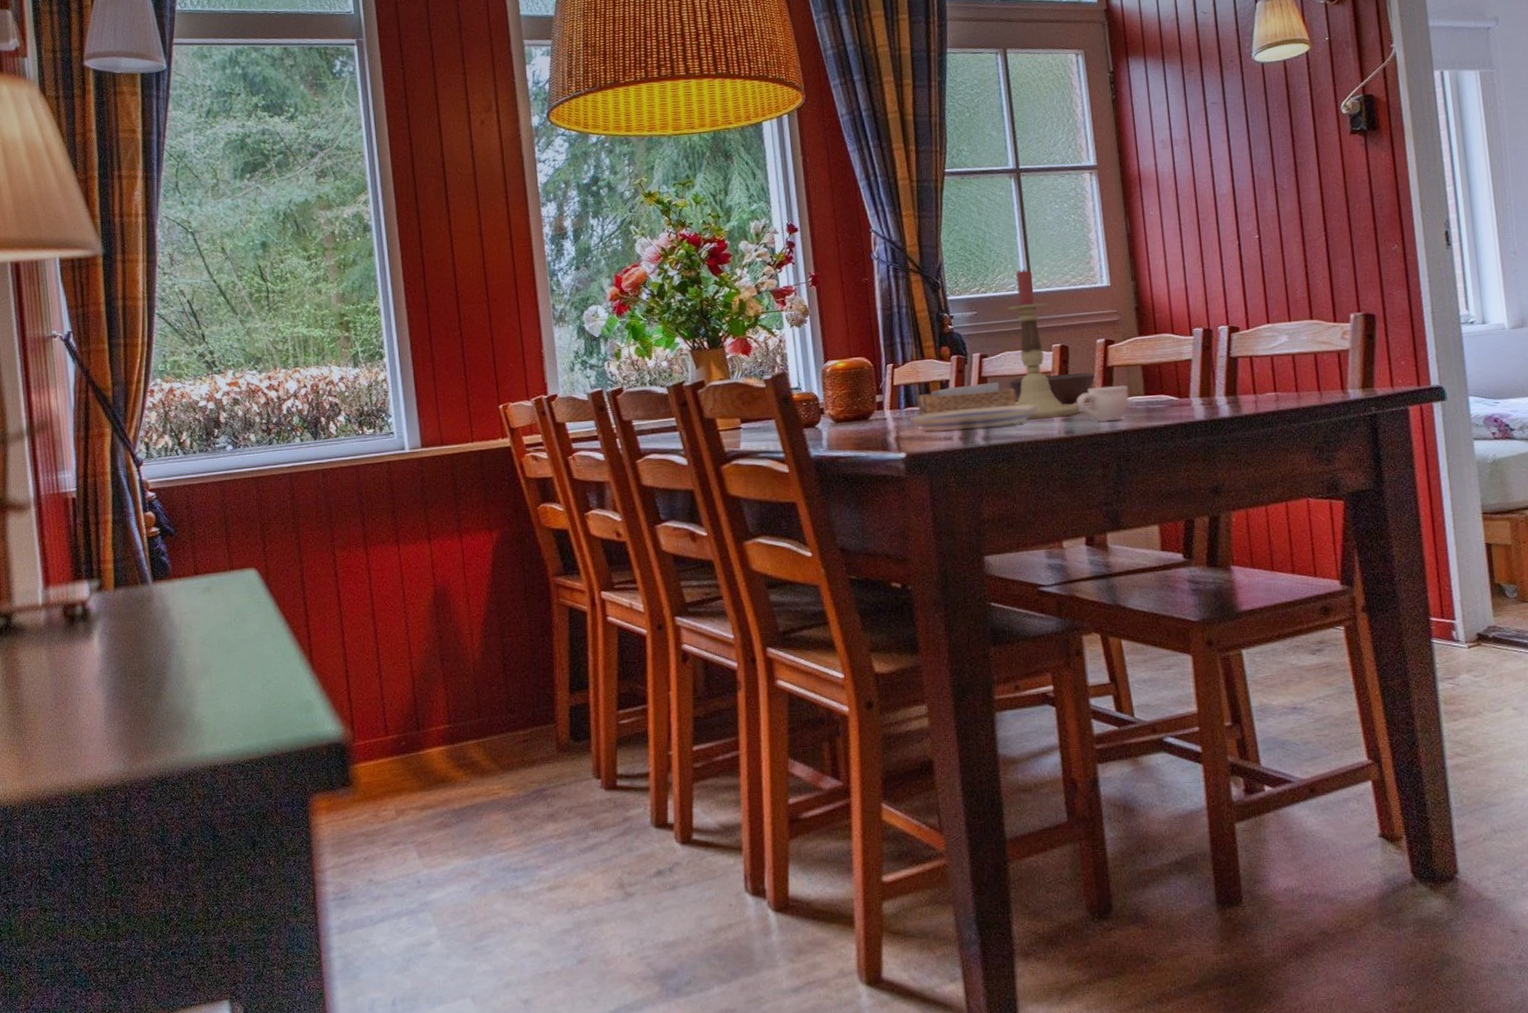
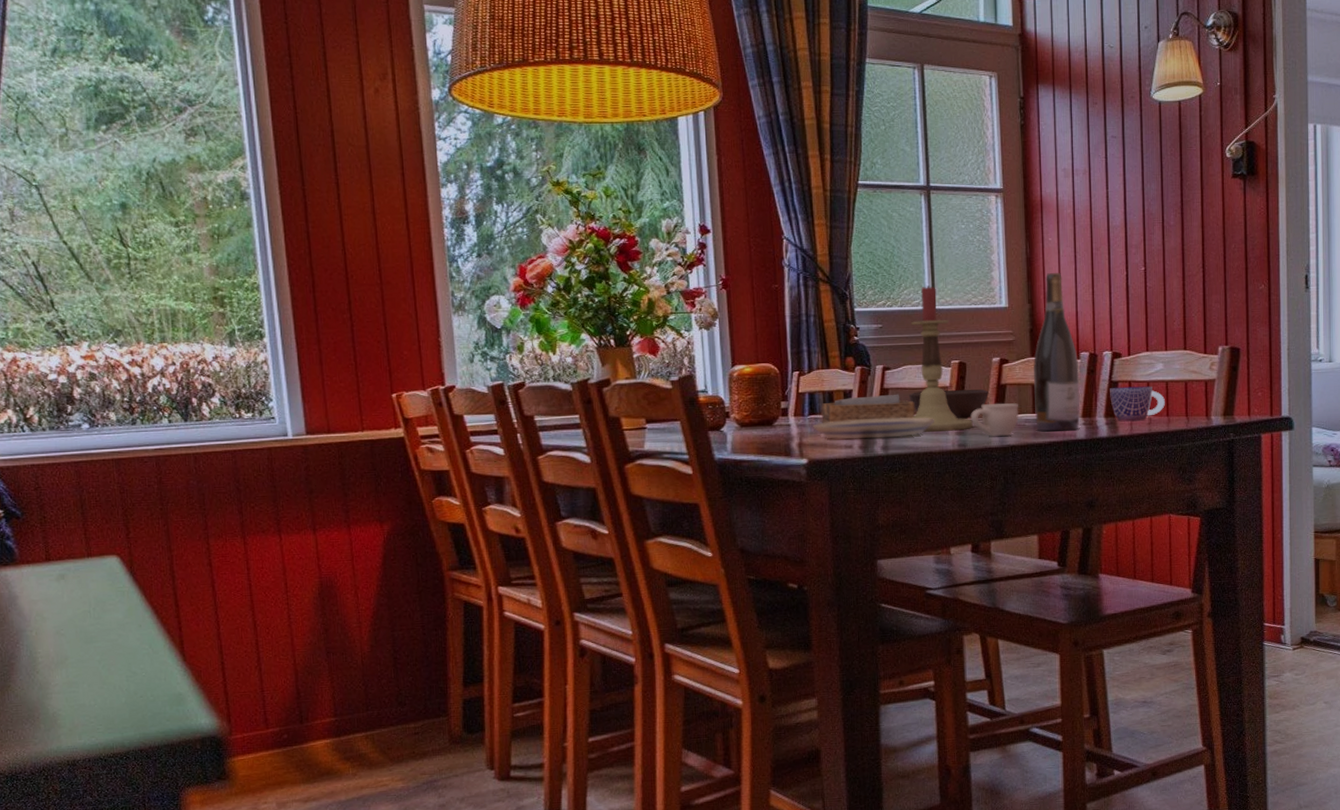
wine bottle: none [1142,247,1197,414] -> present [1033,273,1080,432]
cup: none [1229,360,1293,400] -> present [1110,386,1165,422]

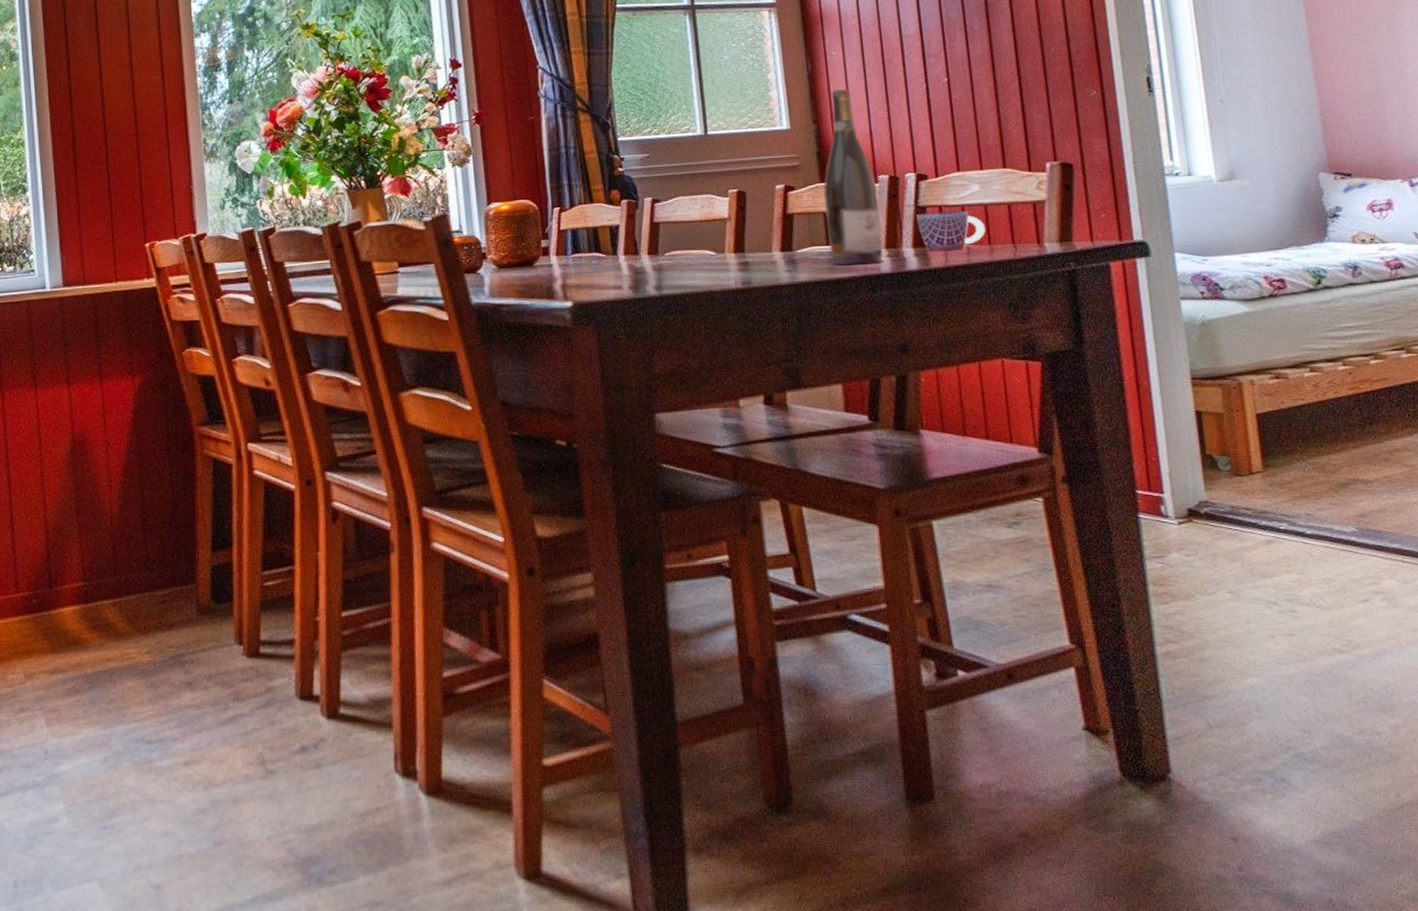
plate: present [813,417,935,440] -> none [577,253,714,280]
napkin holder: present [821,394,915,423] -> none [585,228,690,262]
bowl: present [909,389,989,420] -> none [683,220,774,255]
candlestick: present [911,286,973,432] -> none [681,110,758,269]
cup: present [970,403,1019,436] -> none [754,234,810,272]

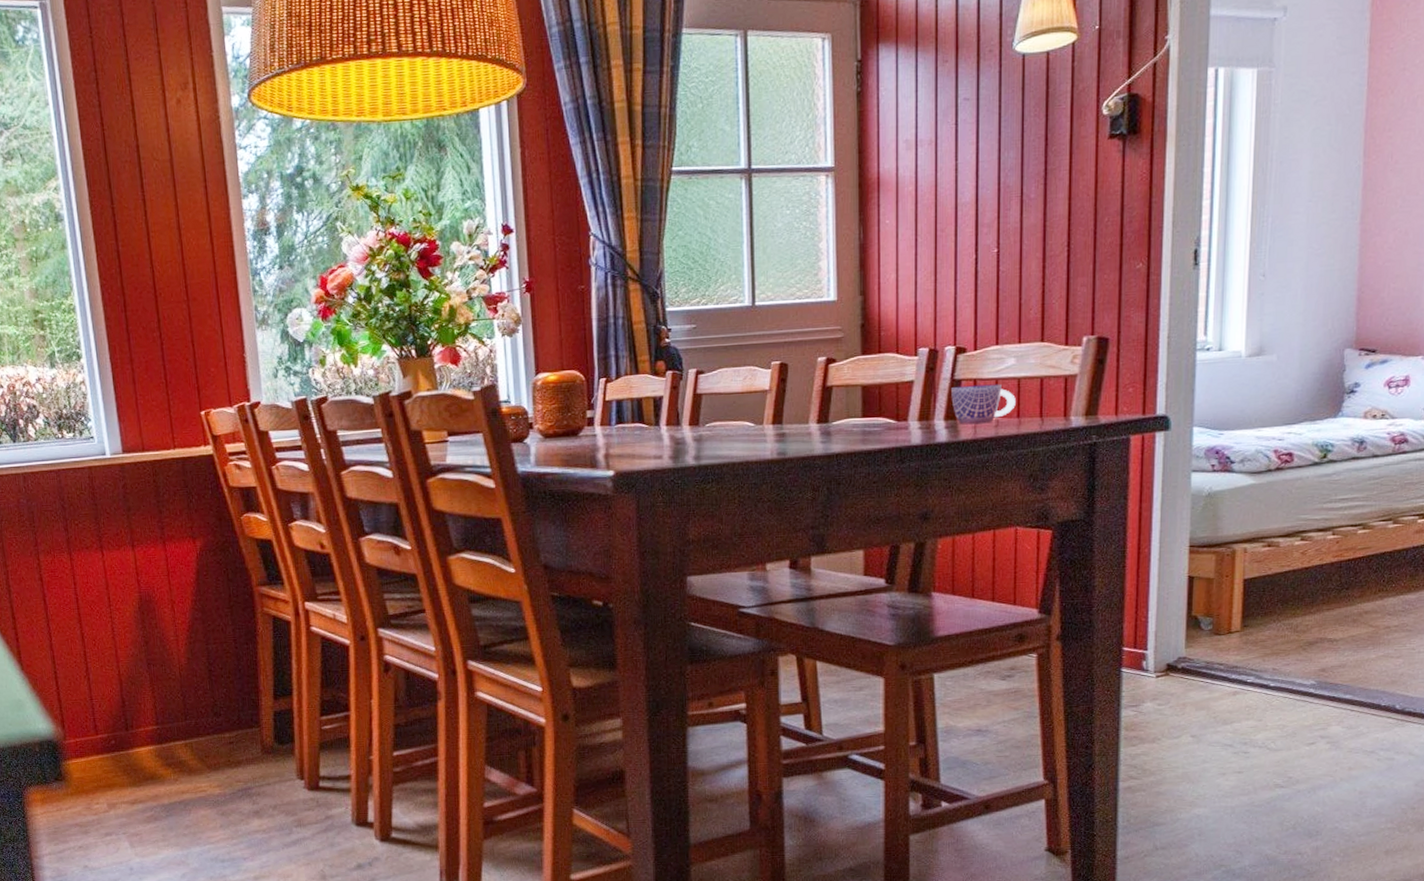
wine bottle: present [823,89,883,266] -> none [864,259,917,438]

